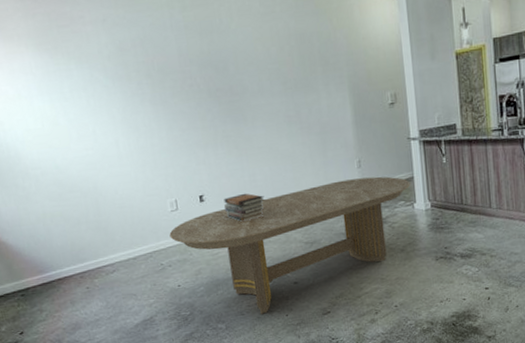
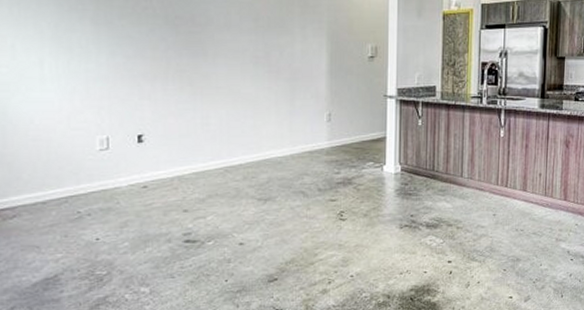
dining table: present [169,176,411,314] -> none [93,133,382,278]
book stack: present [224,193,265,223] -> none [166,137,217,171]

